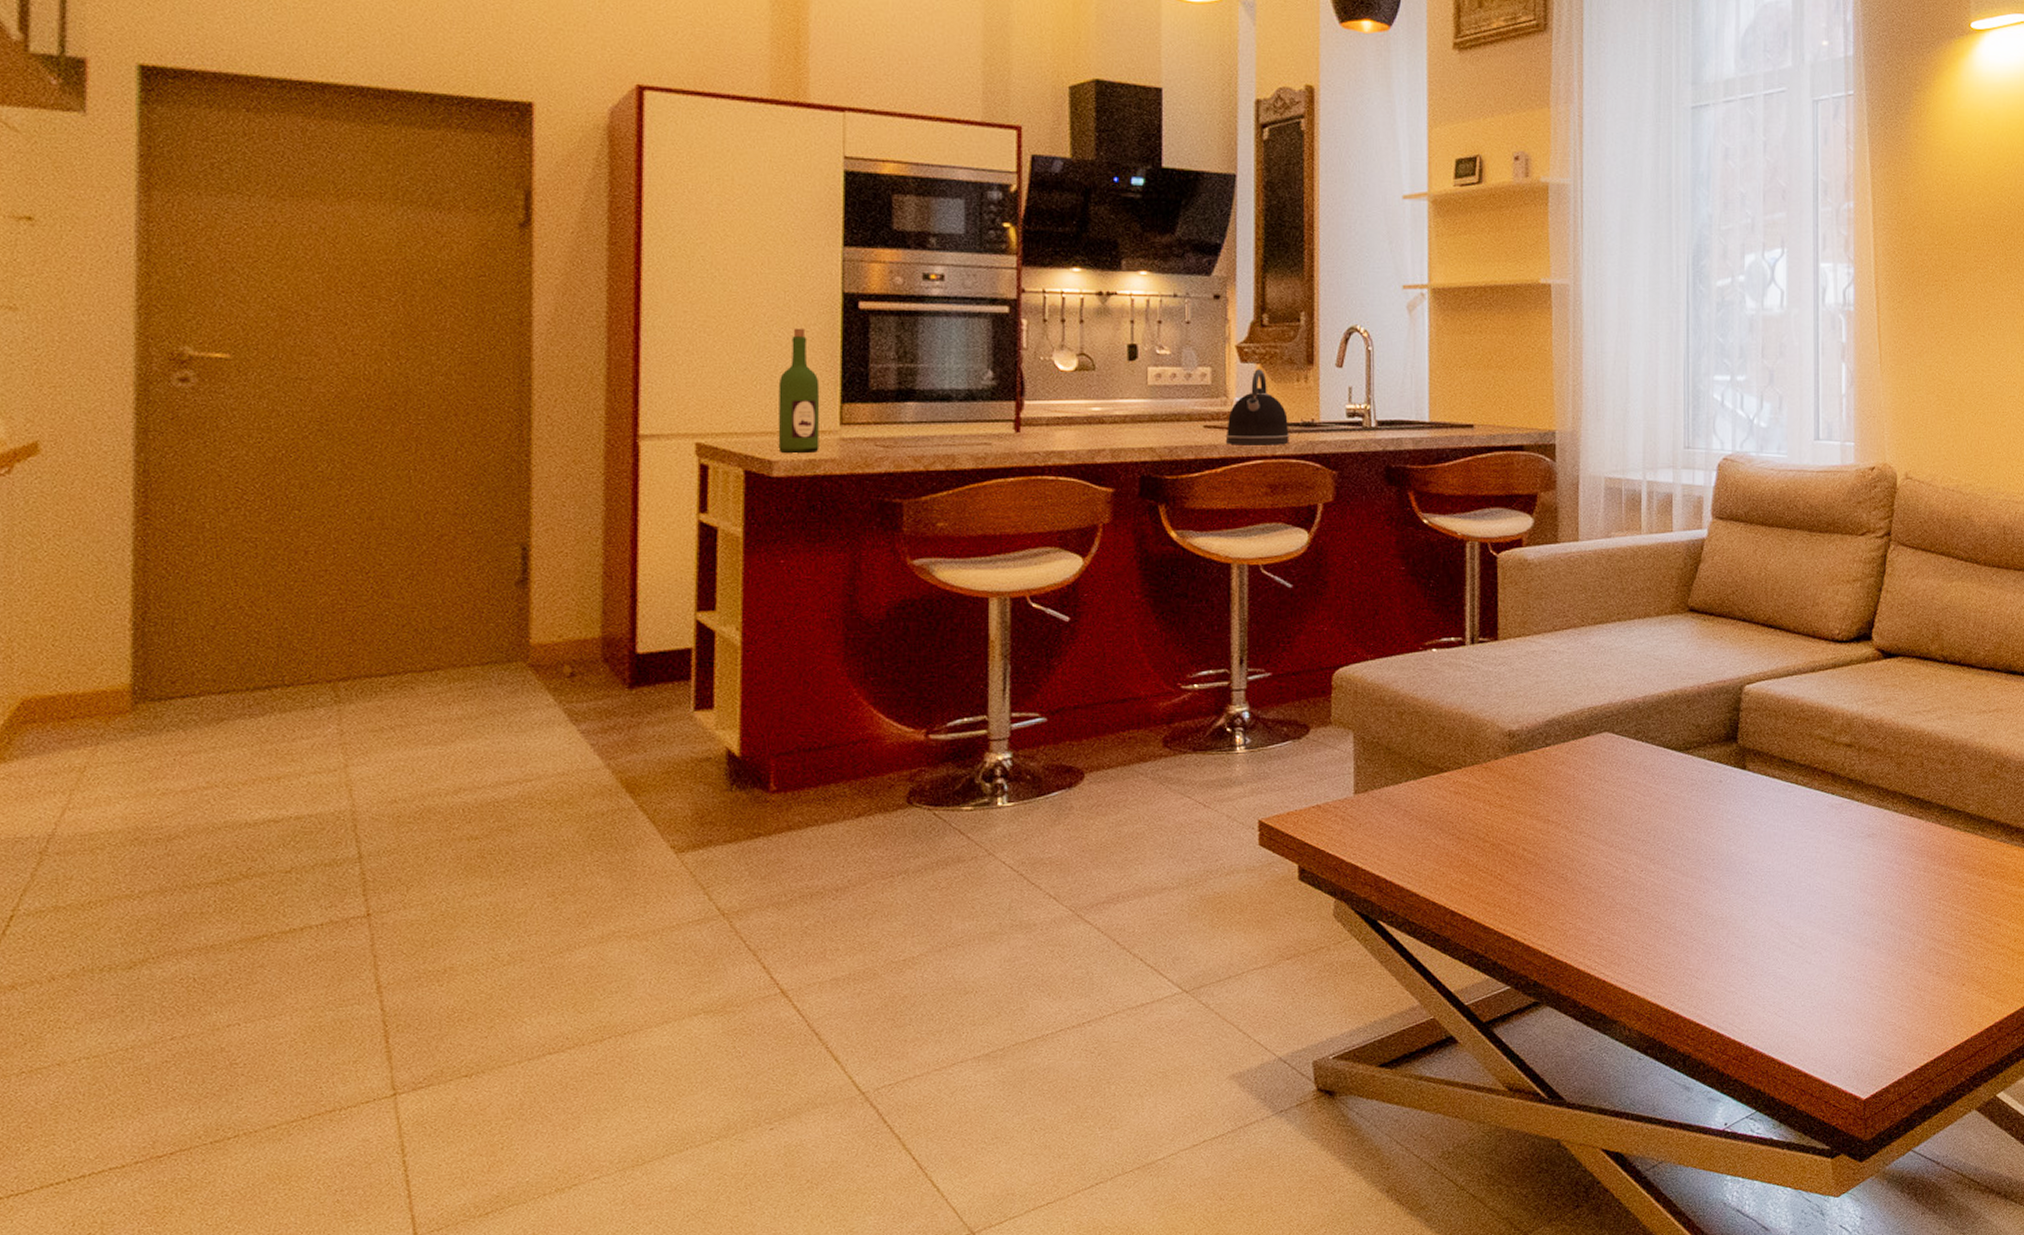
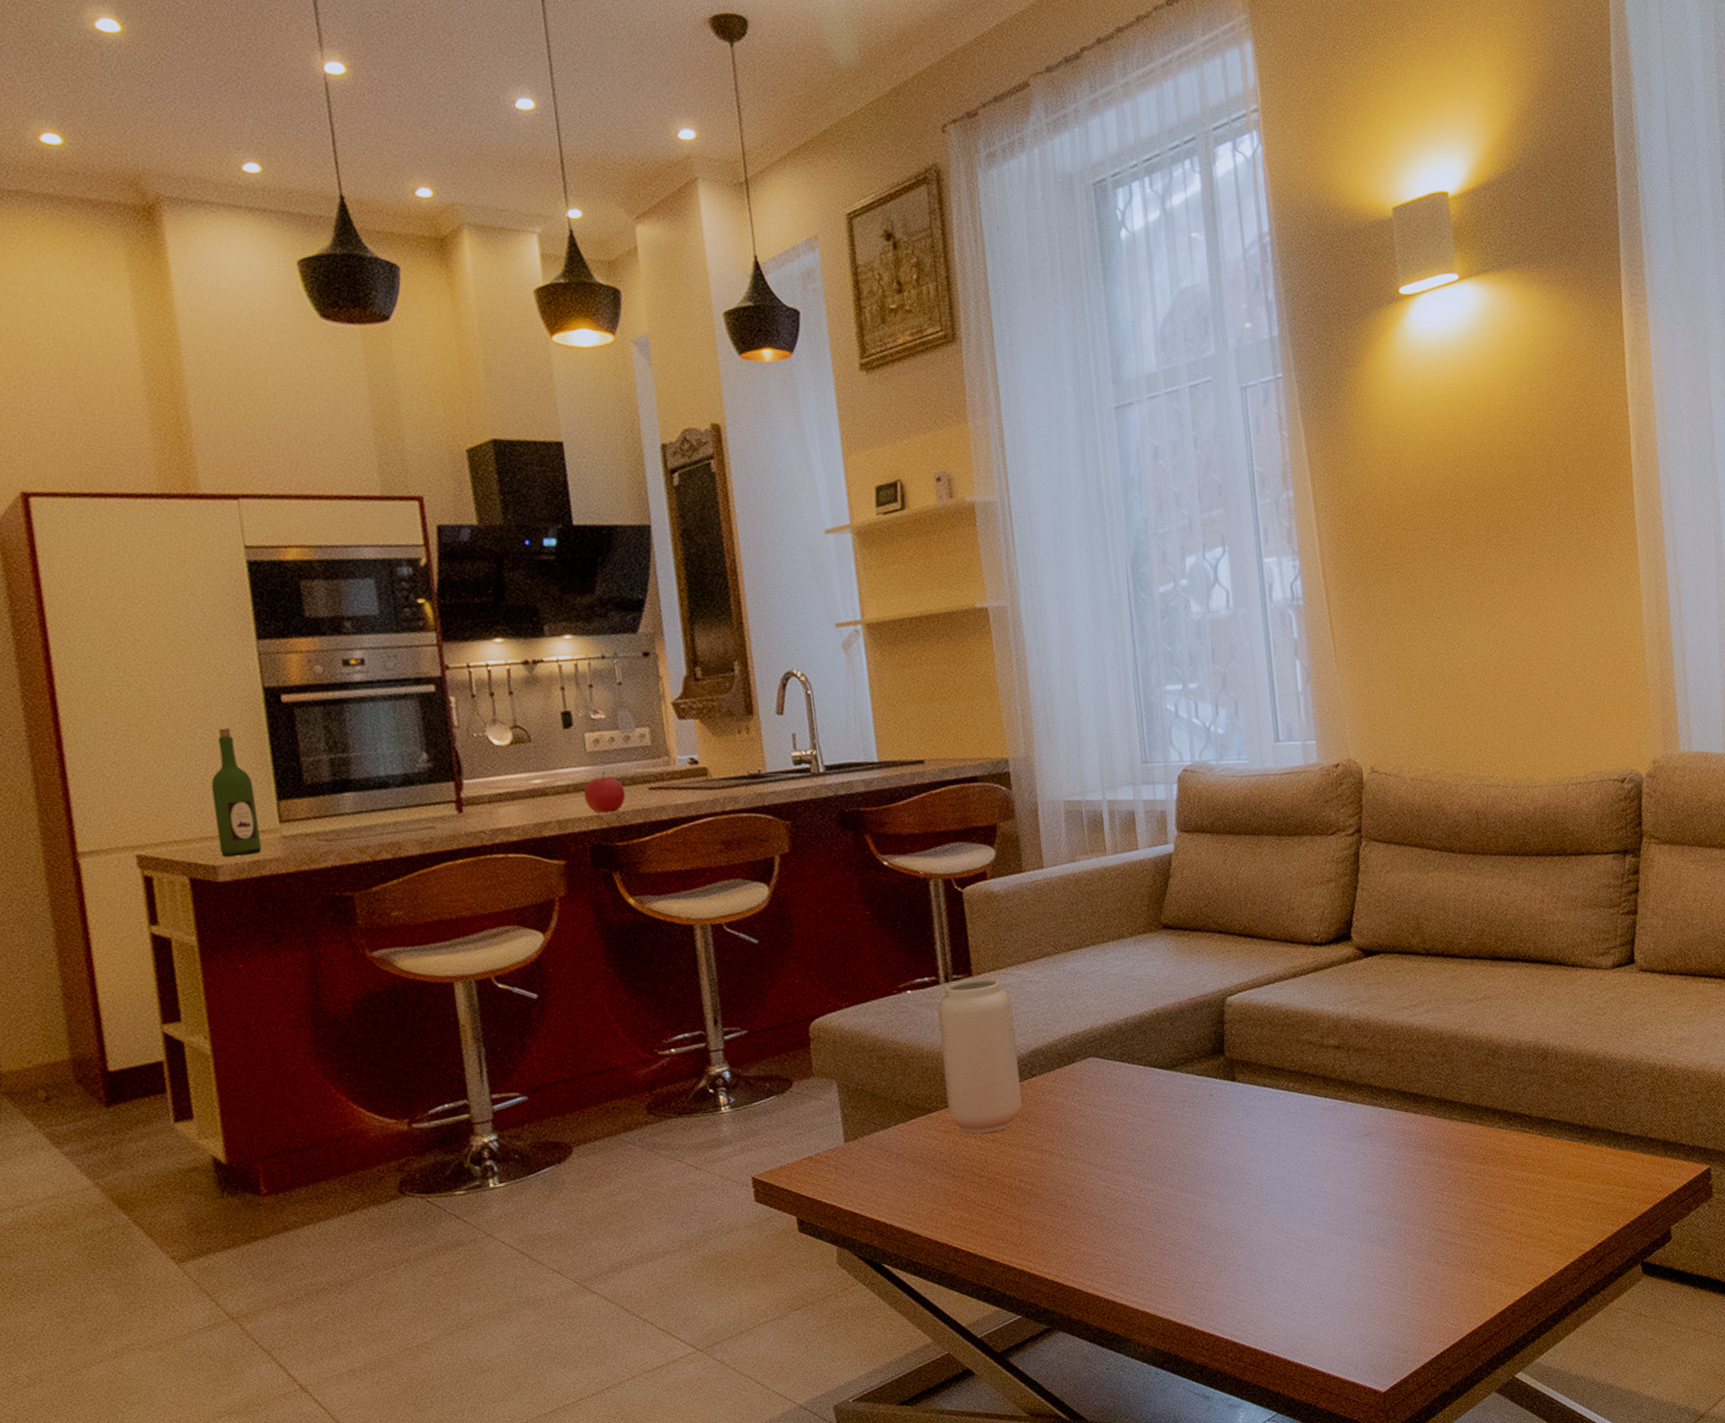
fruit: none [1139,405,1181,446] -> present [583,770,626,814]
kettle: present [1225,369,1291,445] -> none [672,724,739,804]
vase: none [1460,643,1534,798] -> present [937,978,1022,1134]

